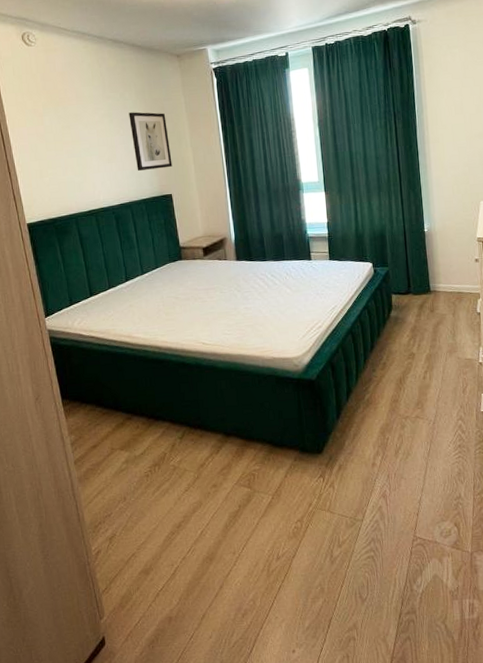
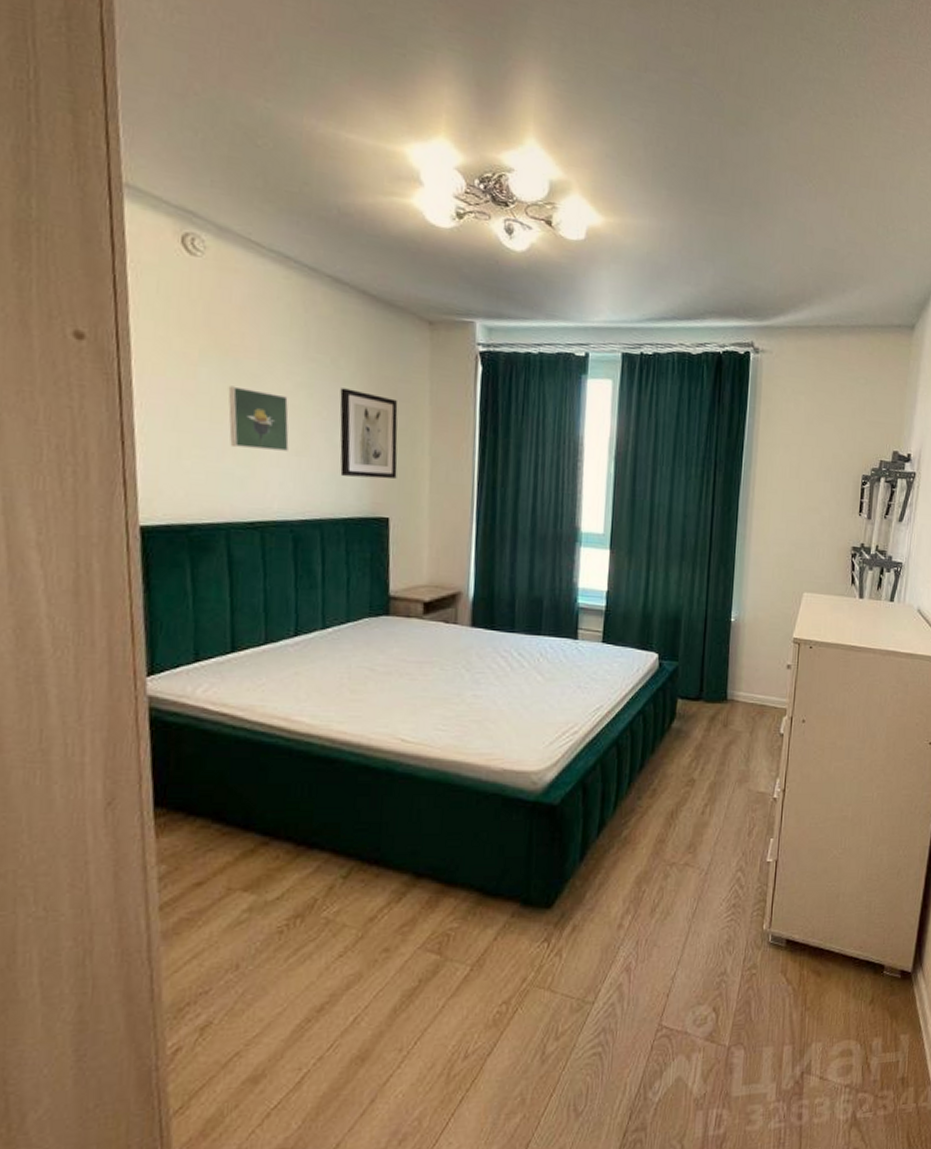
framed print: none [62,124,103,164] -> present [228,386,289,452]

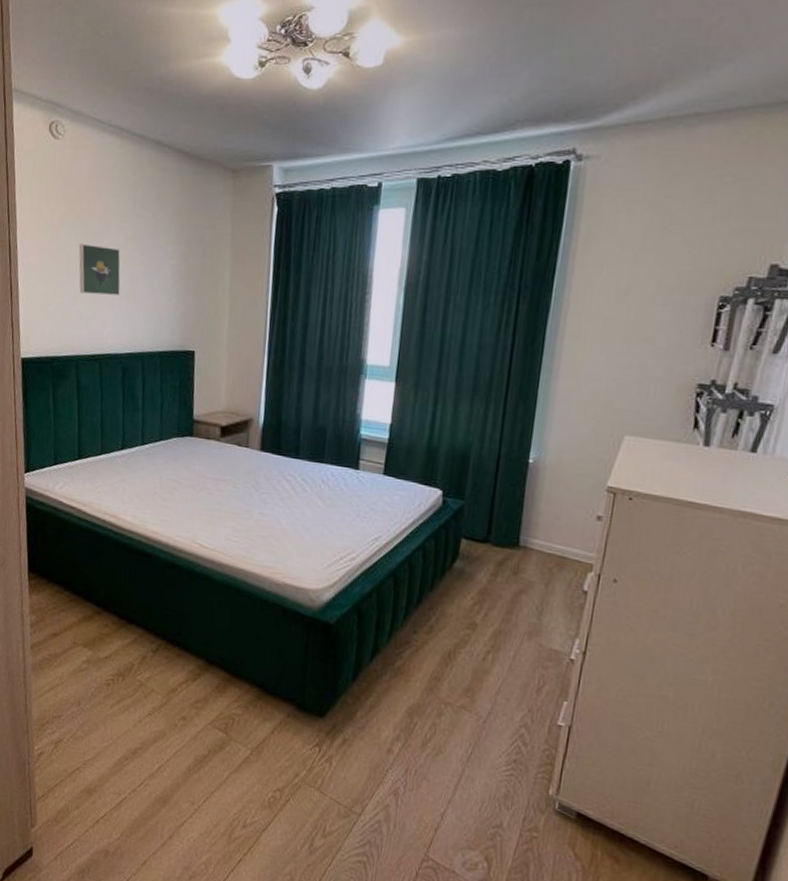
wall art: present [339,388,398,479] -> none [157,238,205,317]

